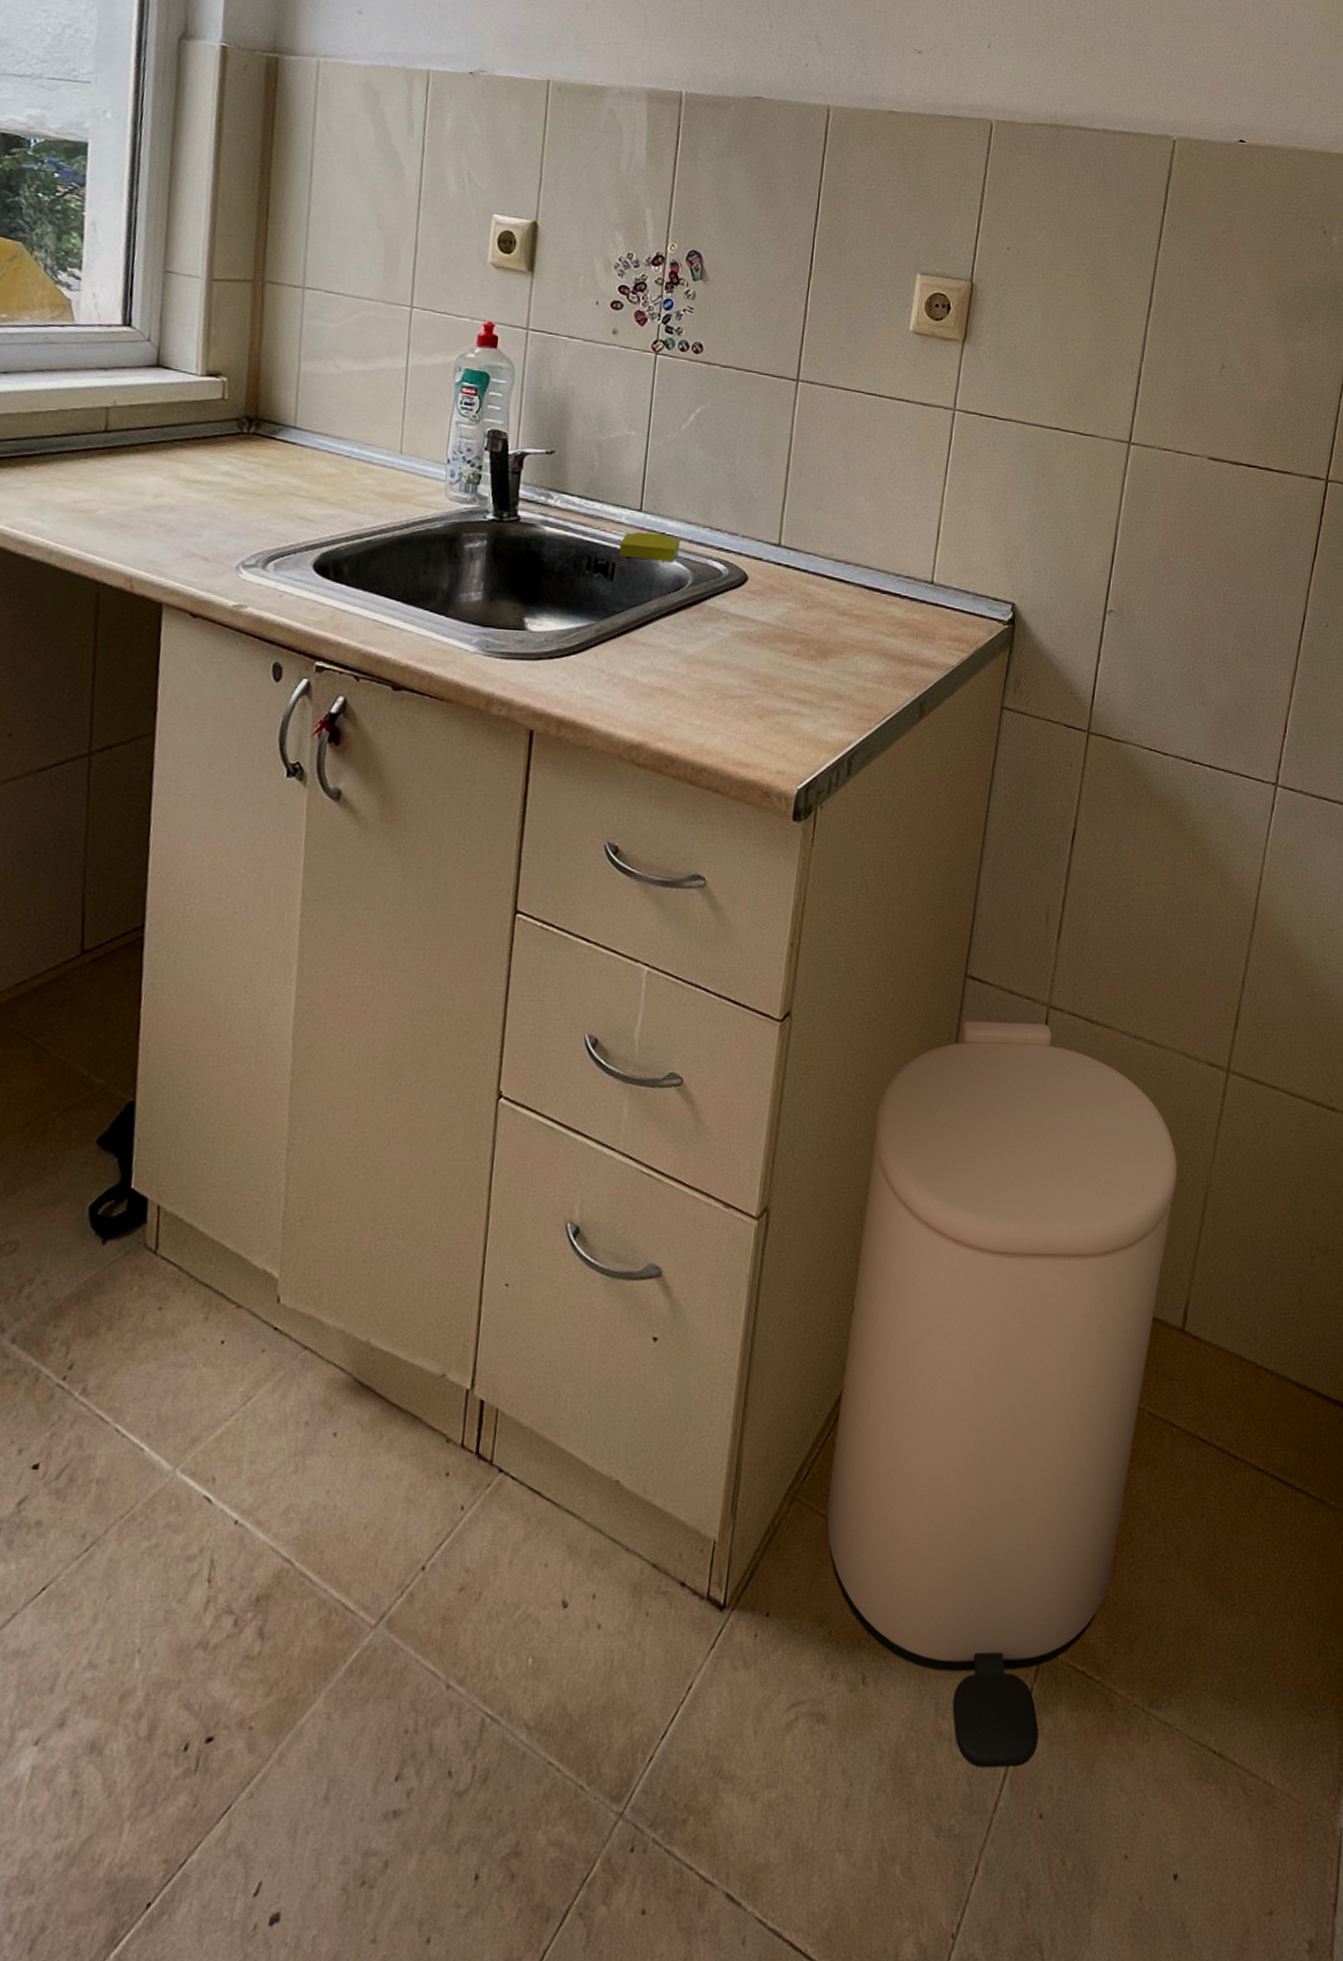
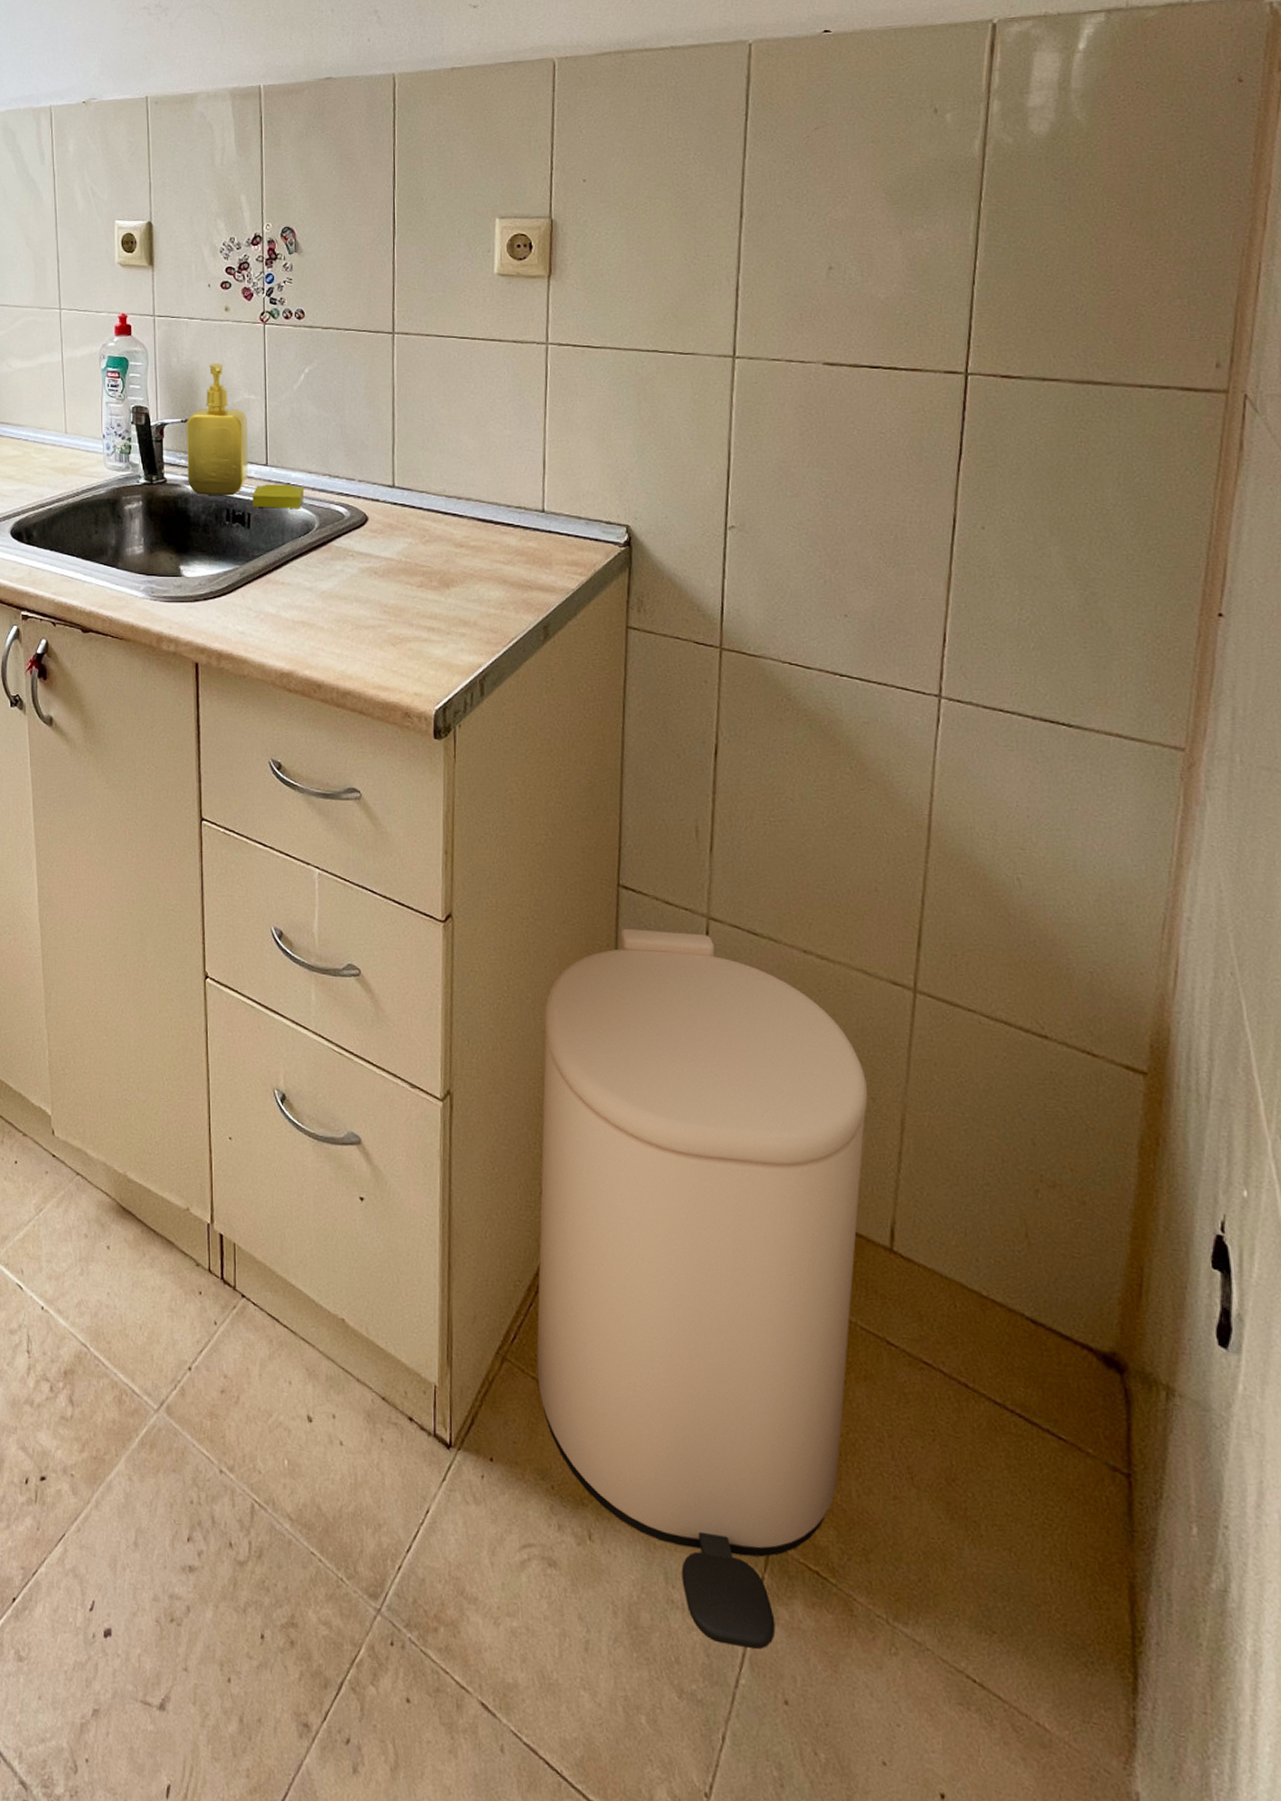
soap dispenser: none [545,390,624,542] -> present [187,362,248,496]

